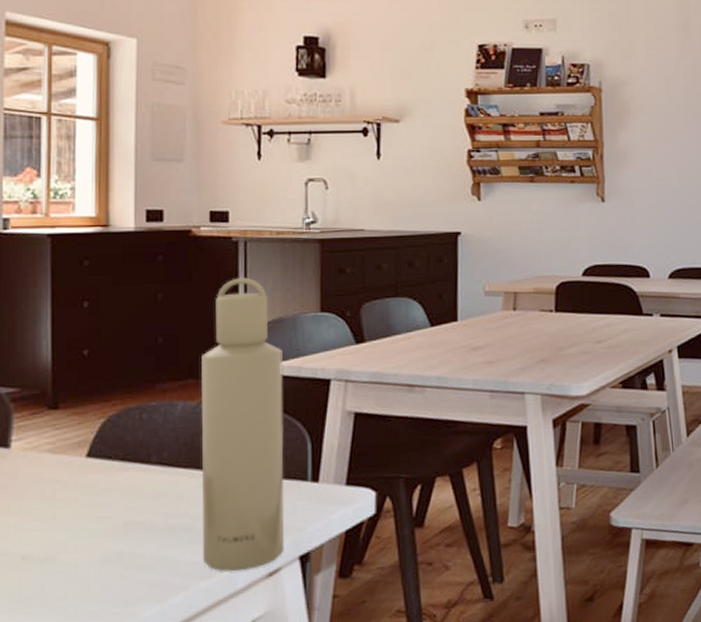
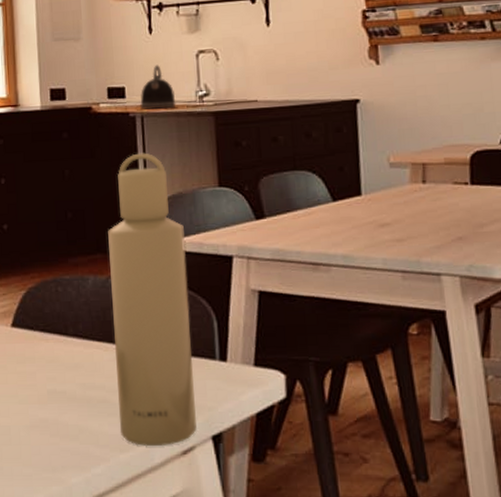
kettle: none [244,190,282,234] -> present [140,64,176,110]

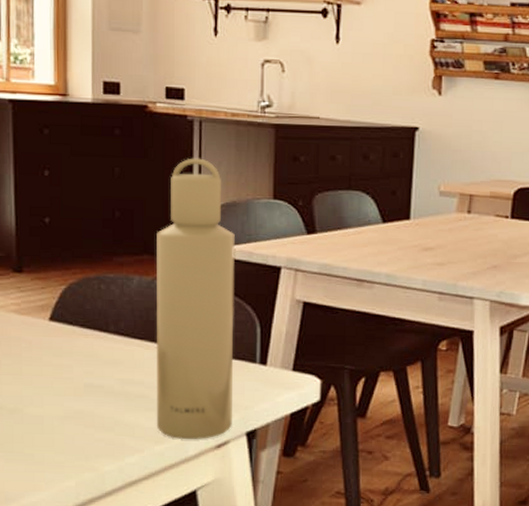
kettle: present [140,64,176,110] -> none [199,69,237,115]

